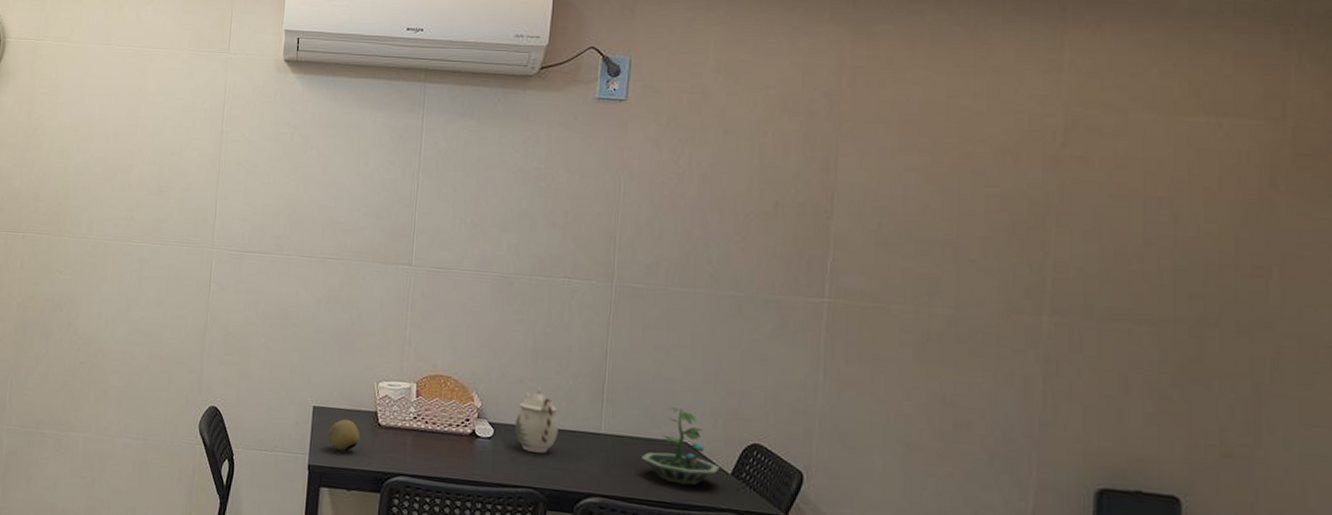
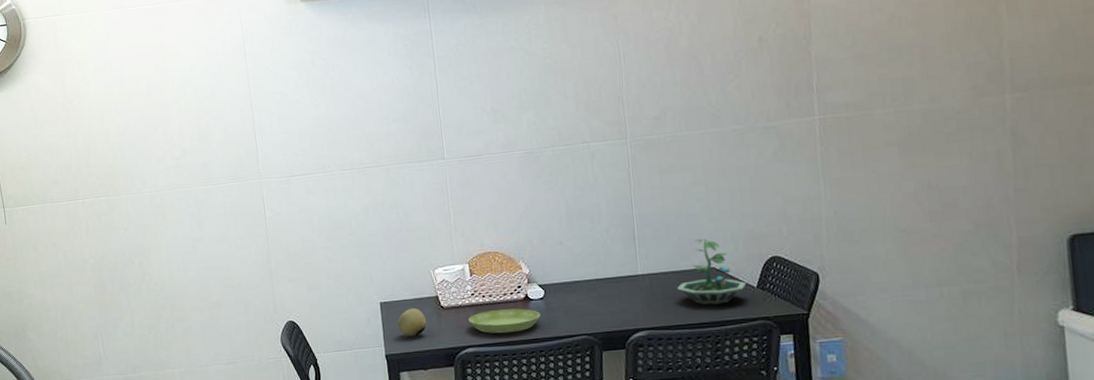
saucer: none [405,439,485,470] -> present [468,308,541,334]
teapot: present [514,387,559,453] -> none [561,245,601,304]

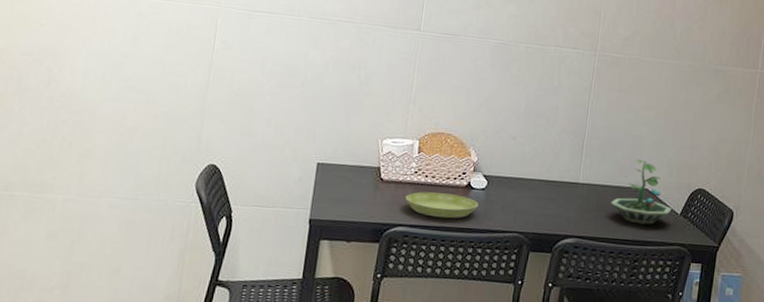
fruit: present [397,307,427,337] -> none [330,174,362,206]

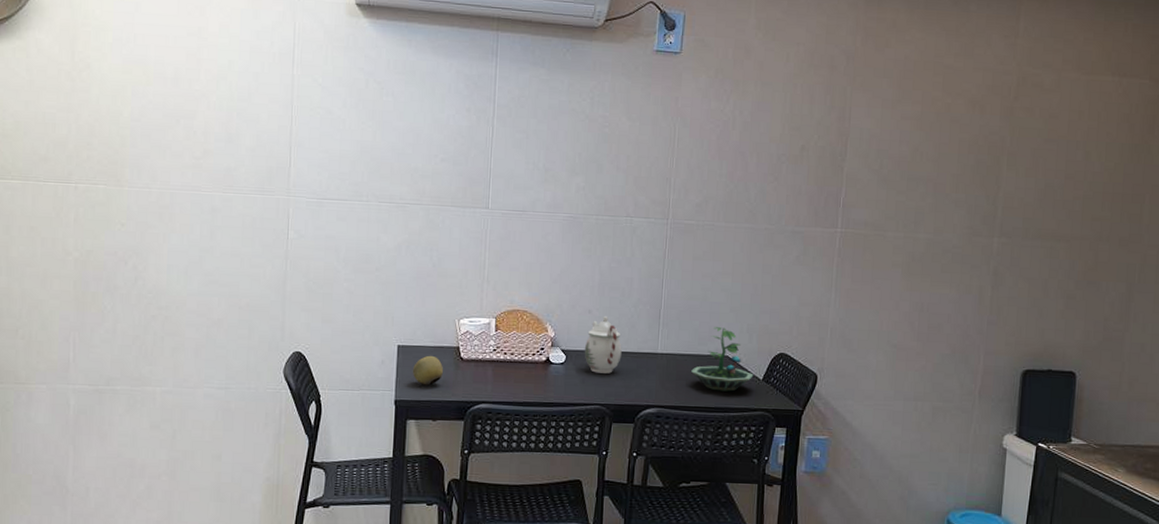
fruit: none [330,174,362,206] -> present [412,355,443,386]
saucer: present [405,191,479,219] -> none [486,369,558,394]
teapot: none [505,143,544,202] -> present [584,315,622,374]

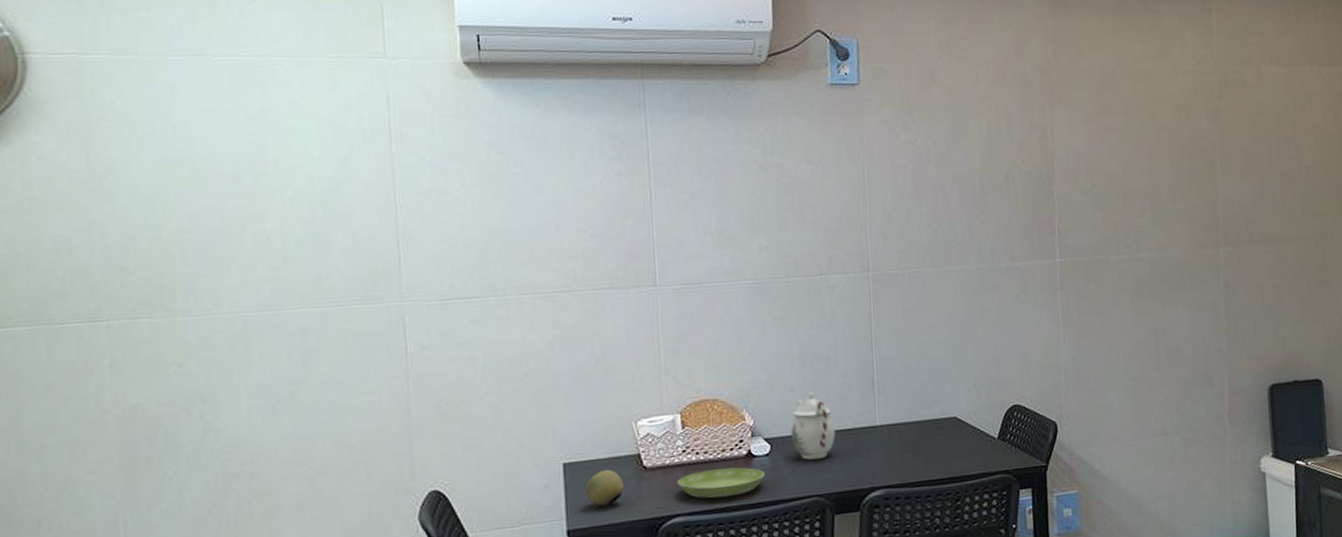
saucer: none [486,369,558,394] -> present [677,467,765,499]
terrarium: present [691,327,754,392] -> none [917,385,988,459]

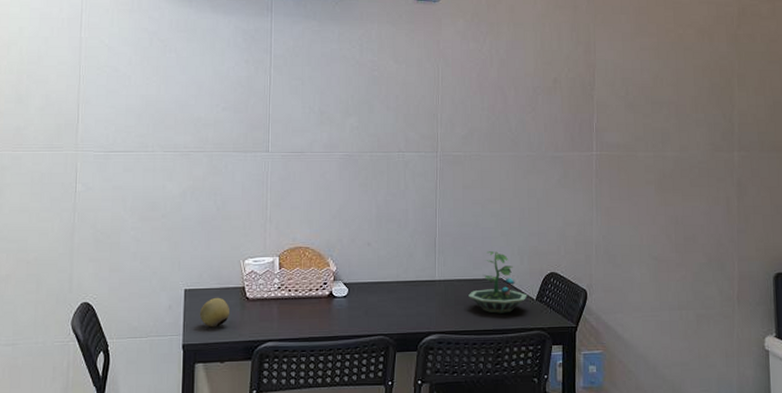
saucer: present [677,467,765,499] -> none [272,305,342,329]
teapot: present [790,391,836,460] -> none [365,247,401,304]
terrarium: none [917,385,988,459] -> present [468,251,527,314]

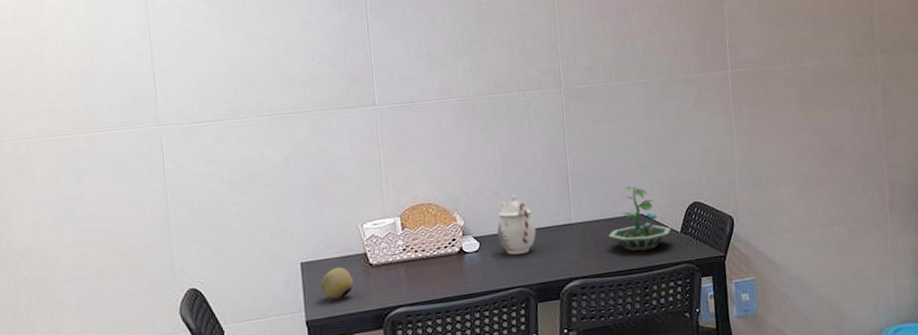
teapot: none [365,247,401,304] -> present [496,194,537,255]

